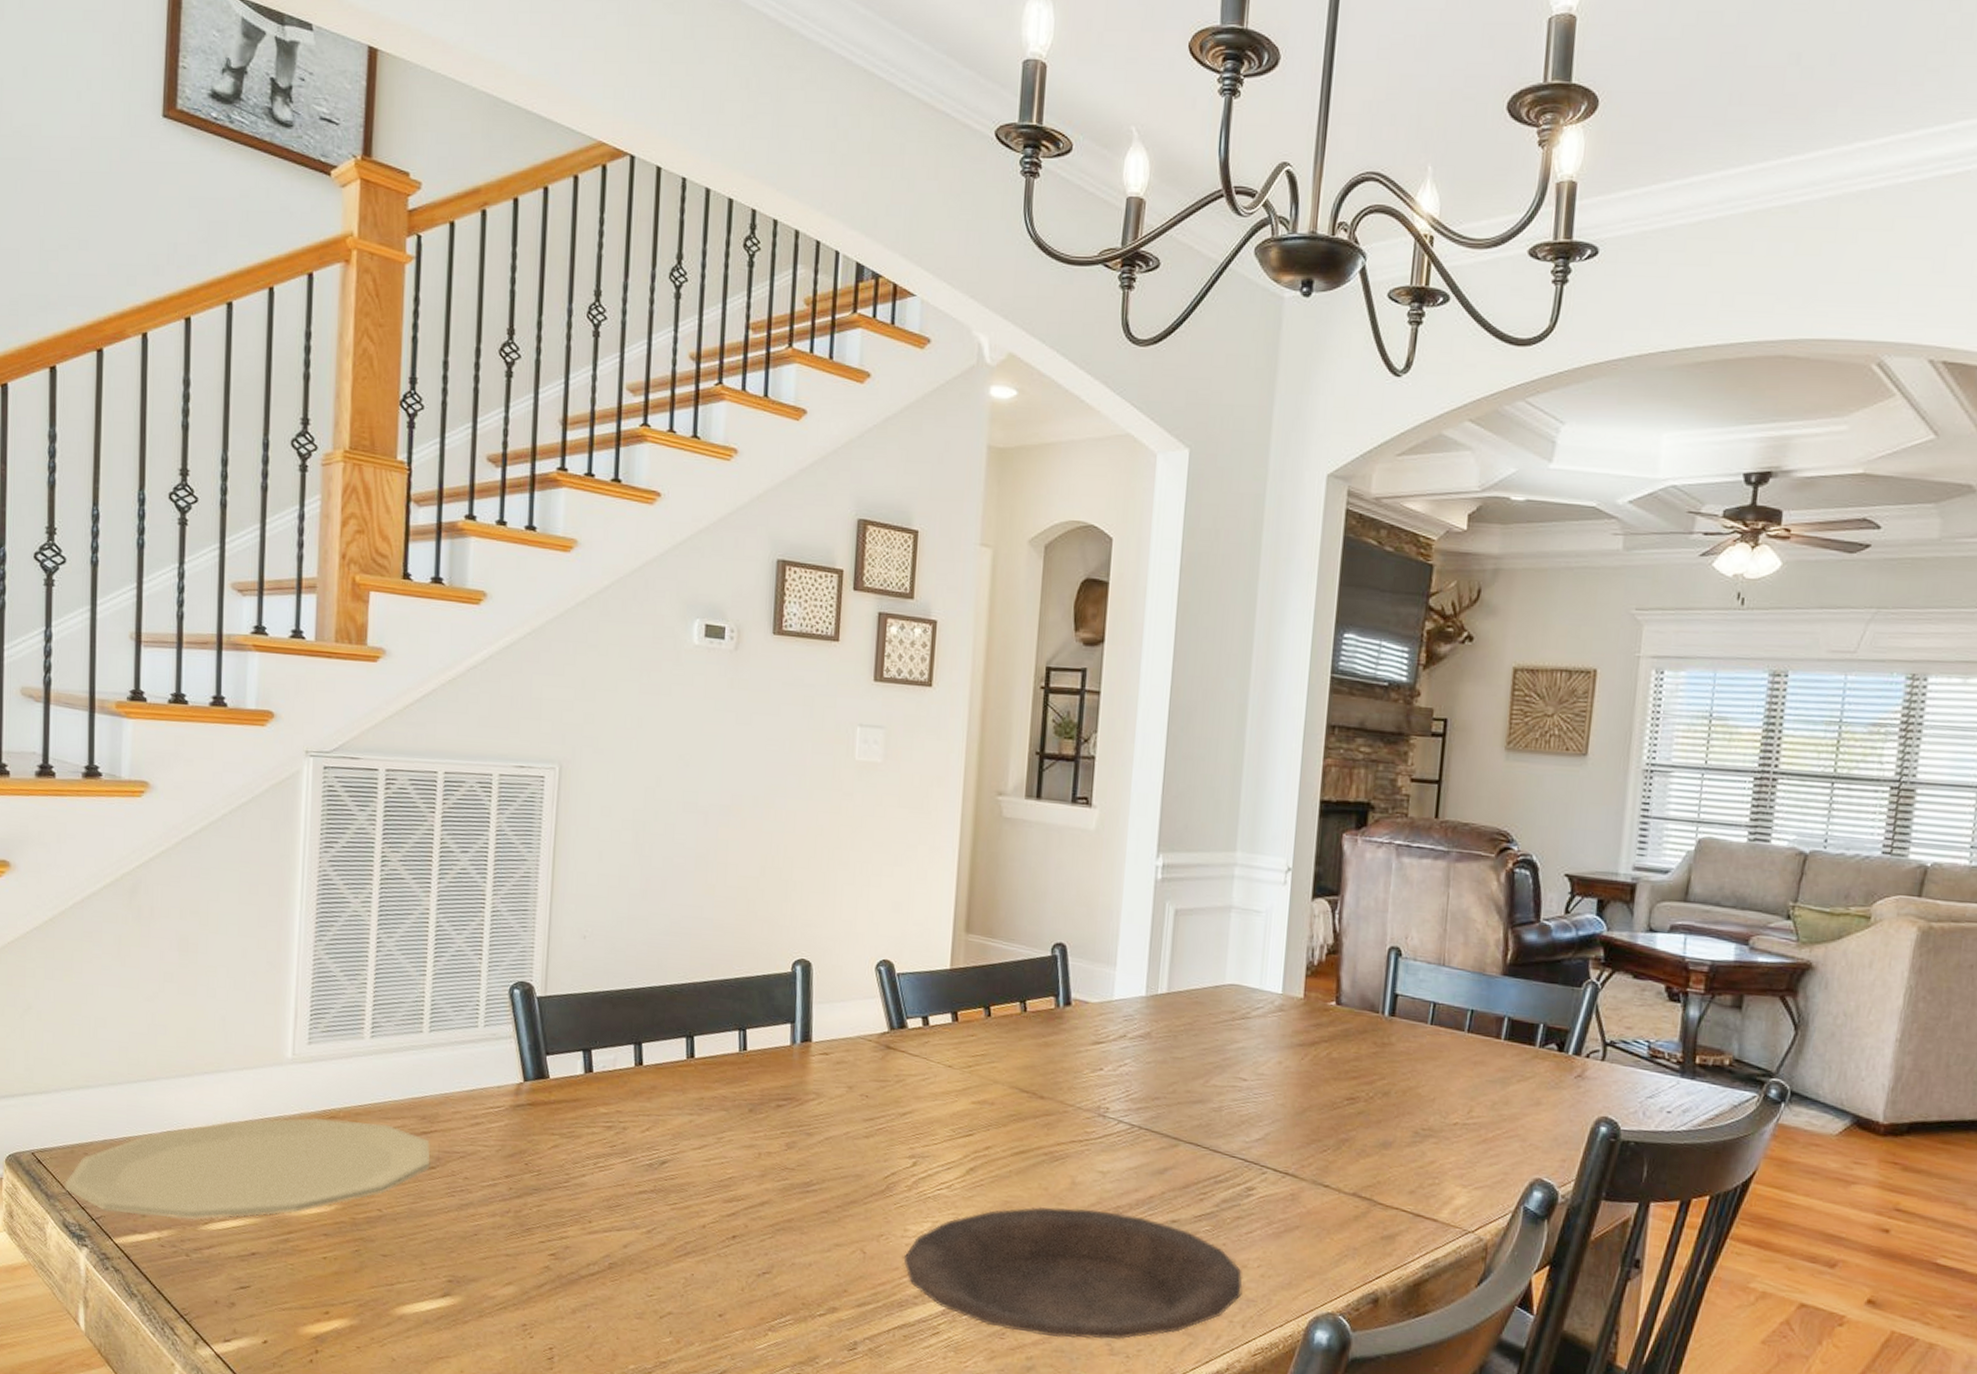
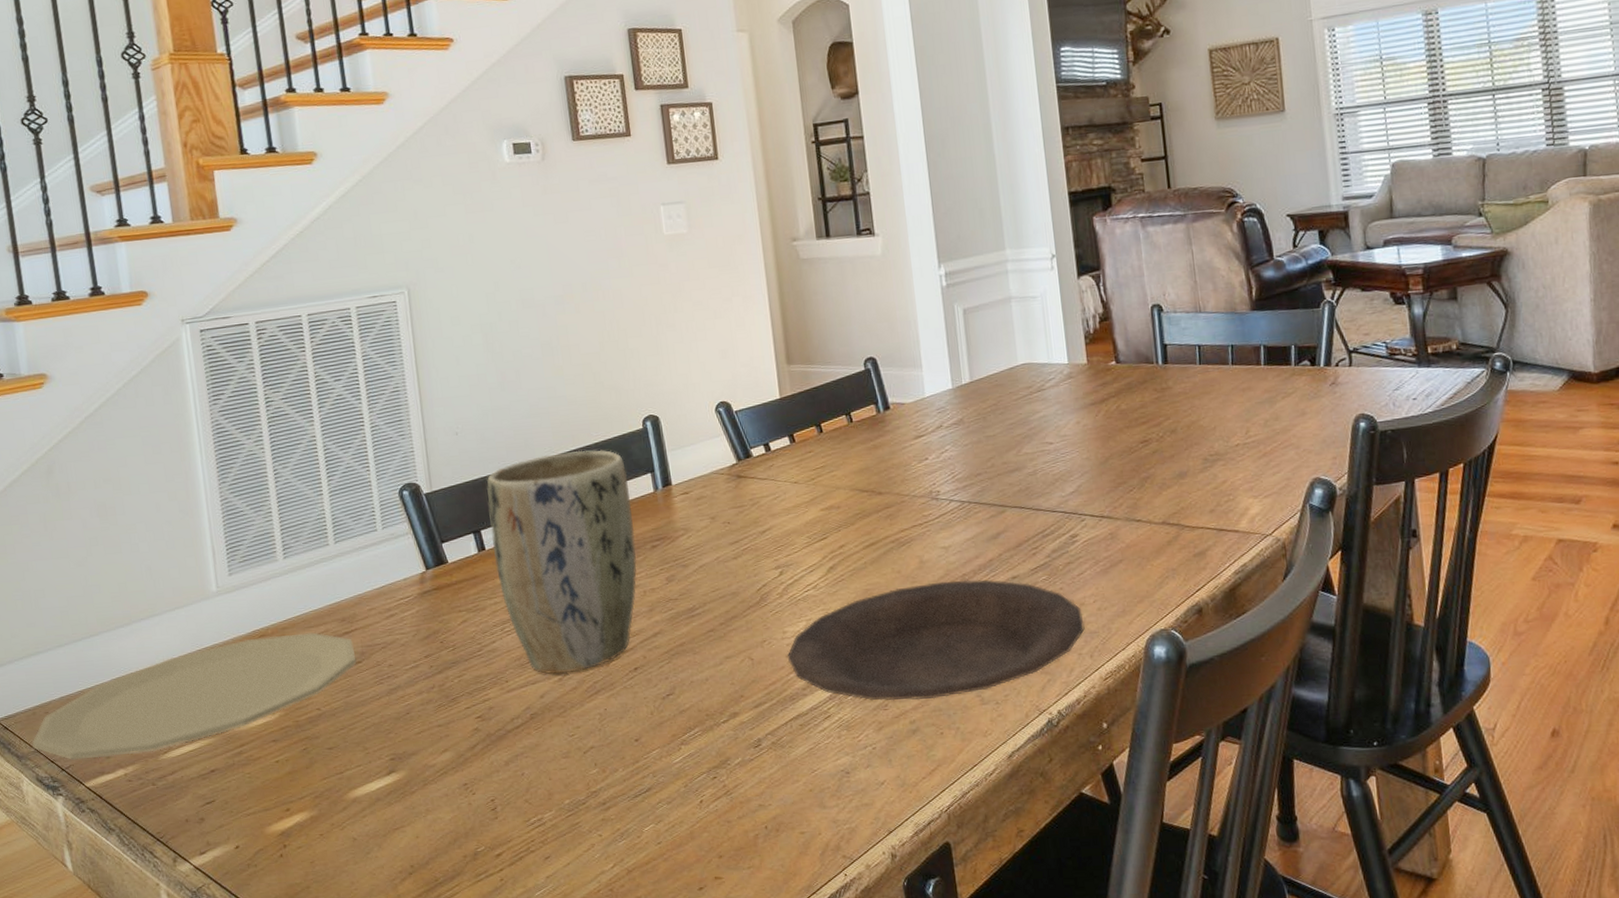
plant pot: none [600,980,765,1227] -> present [487,449,637,675]

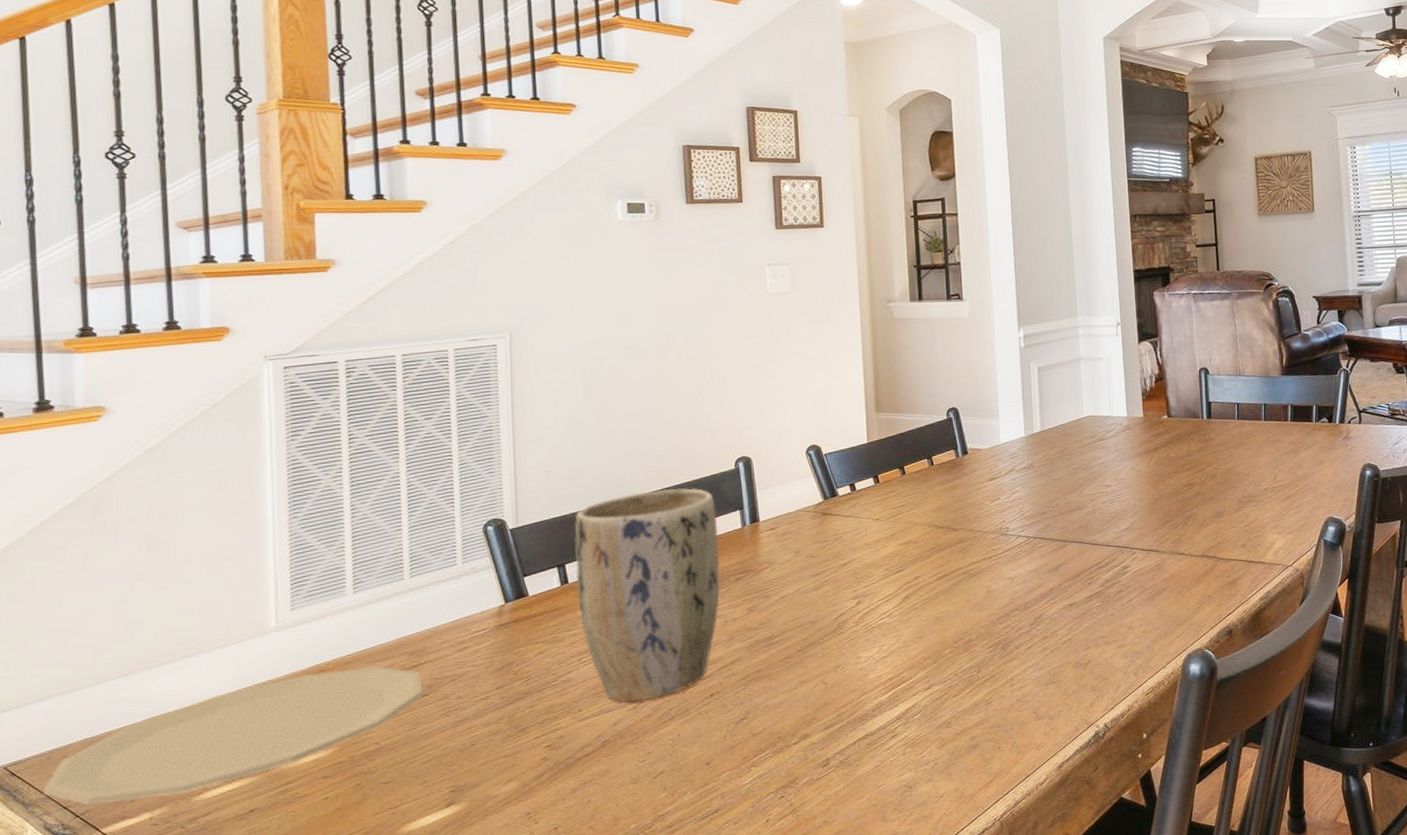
plate: present [787,579,1085,701] -> none [859,606,1131,720]

